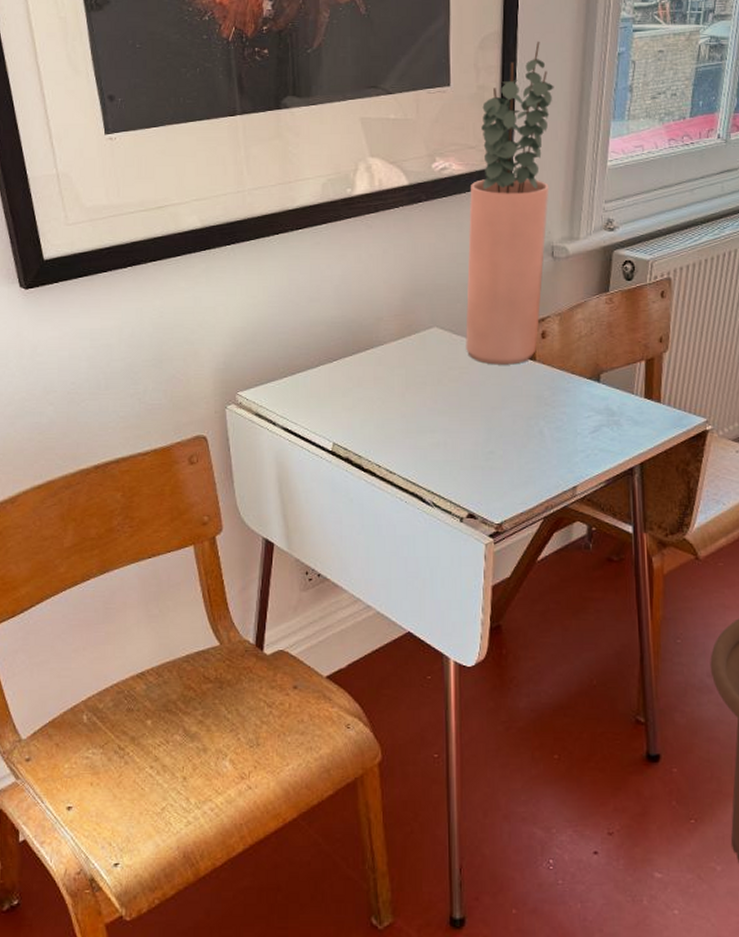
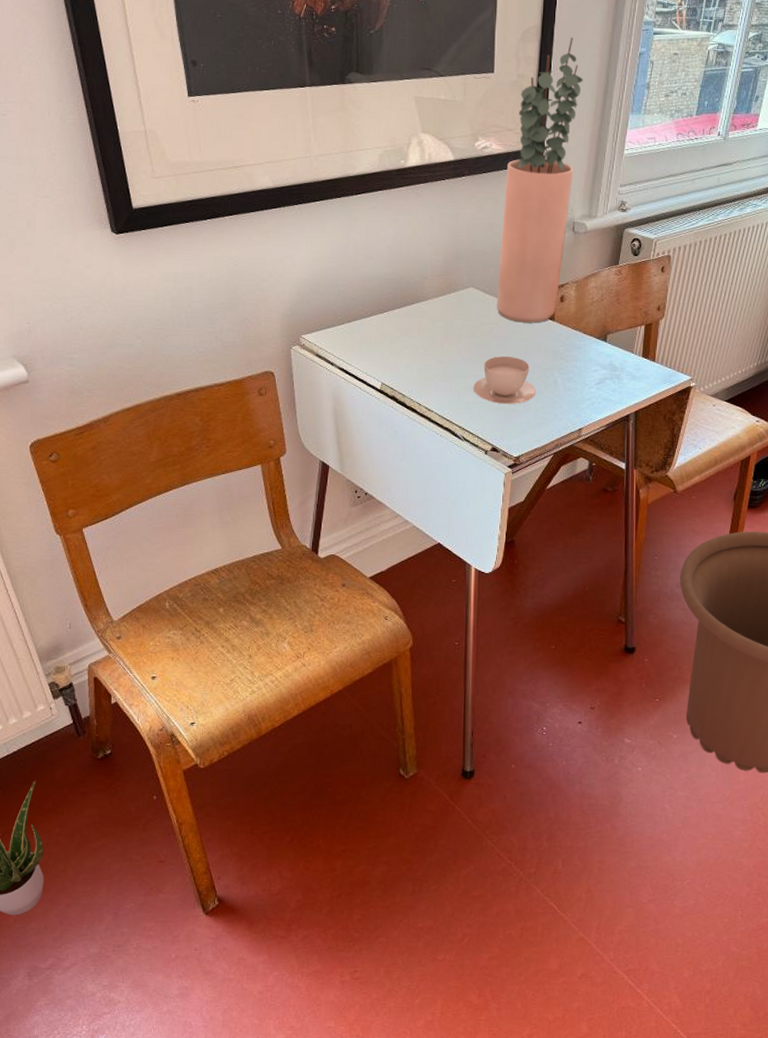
teacup: none [442,404,519,462] -> present [473,356,536,405]

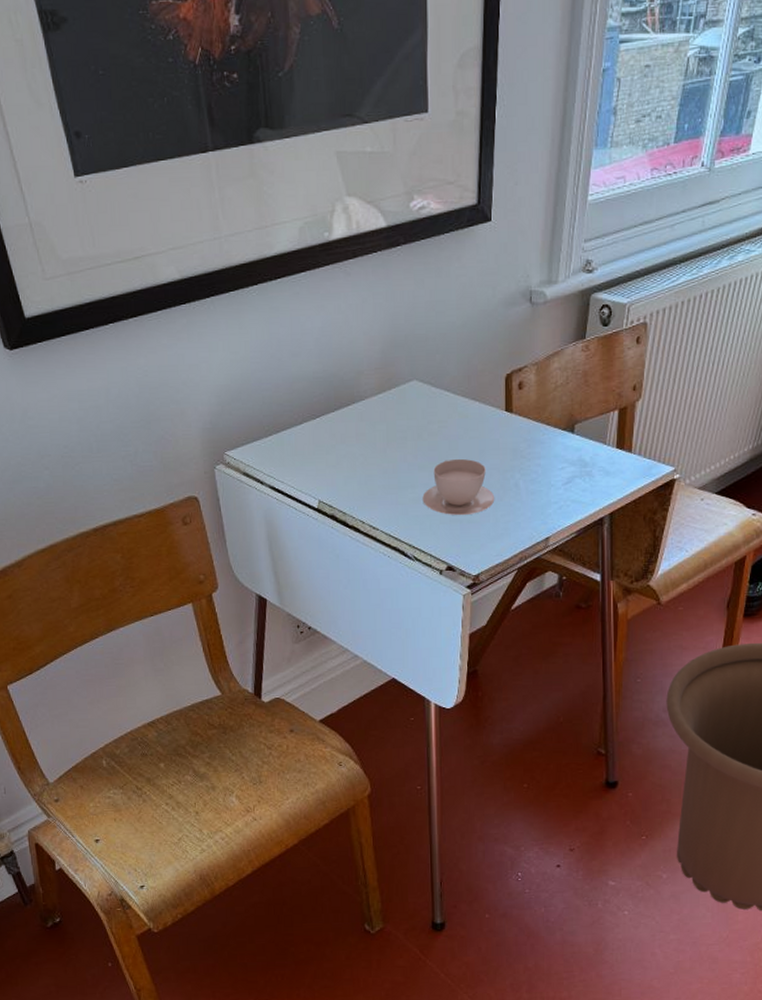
vase: present [497,37,583,323] -> none [444,56,536,418]

